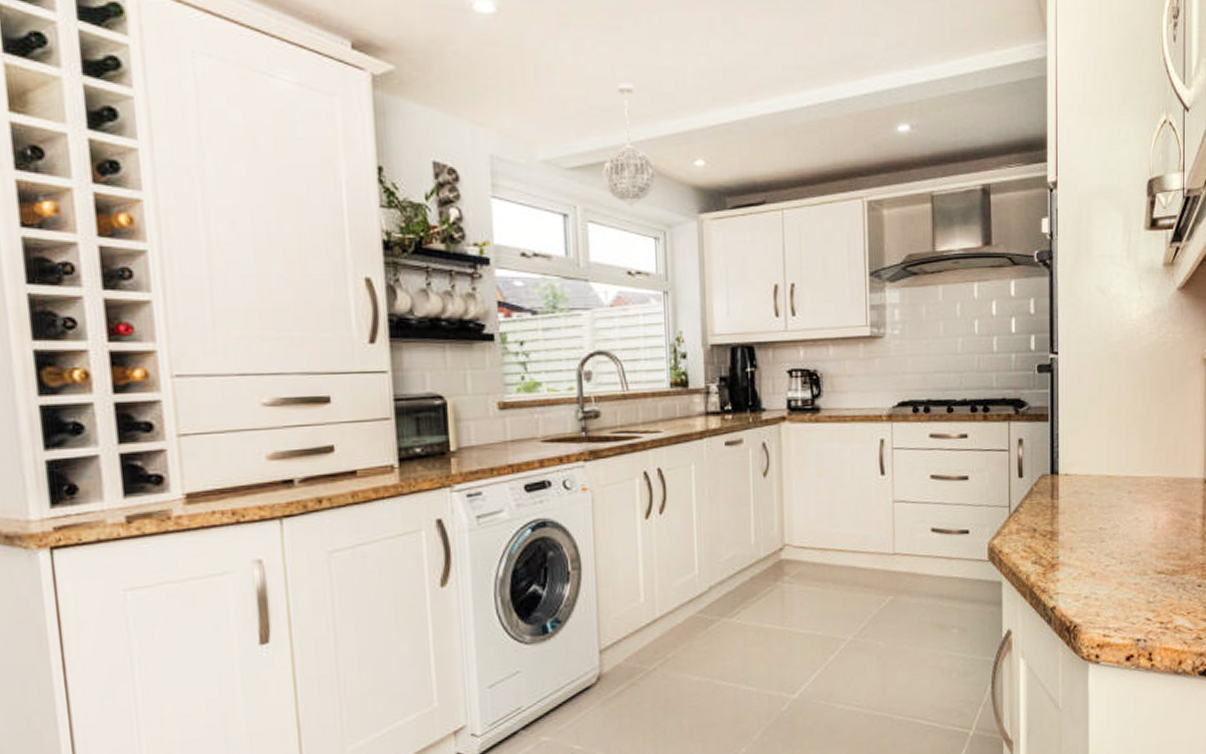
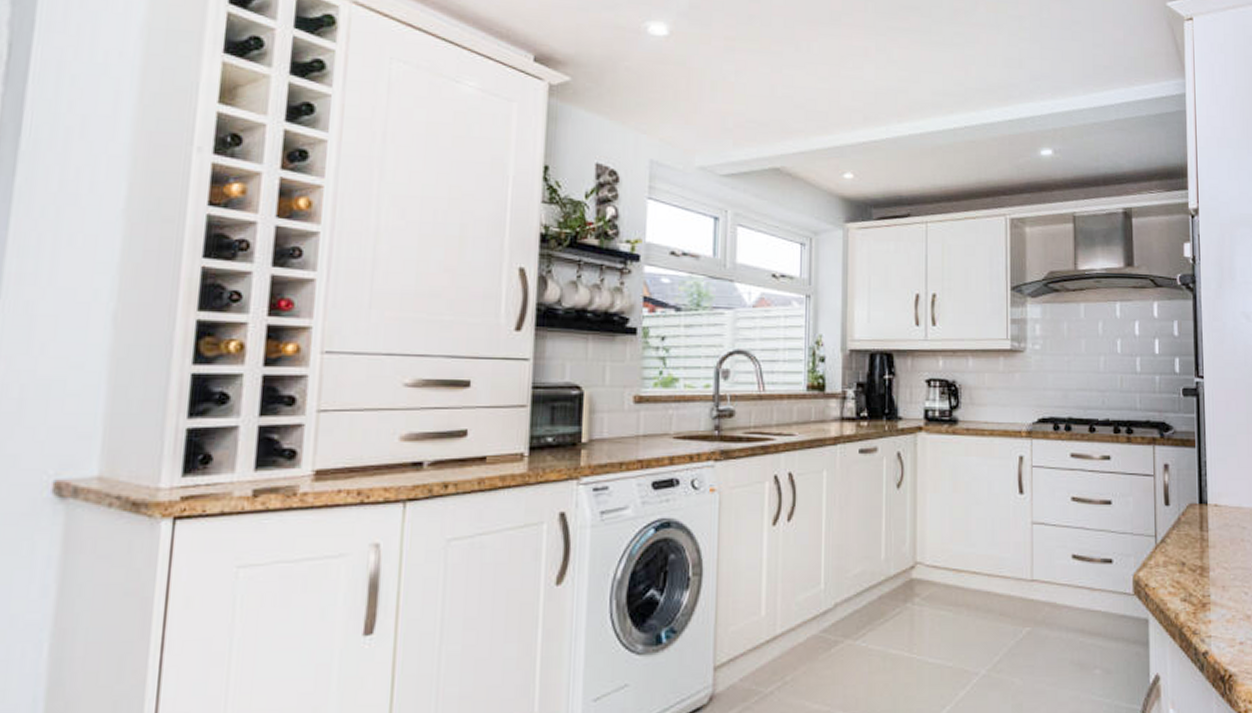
pendant light: present [602,83,657,210] -> none [754,100,807,216]

